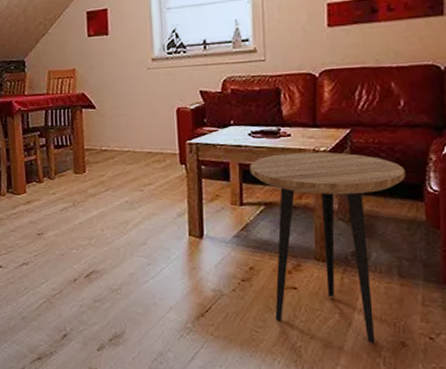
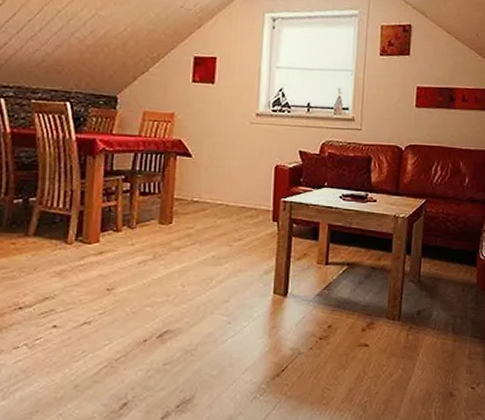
side table: present [249,152,406,344] -> none [337,217,465,396]

